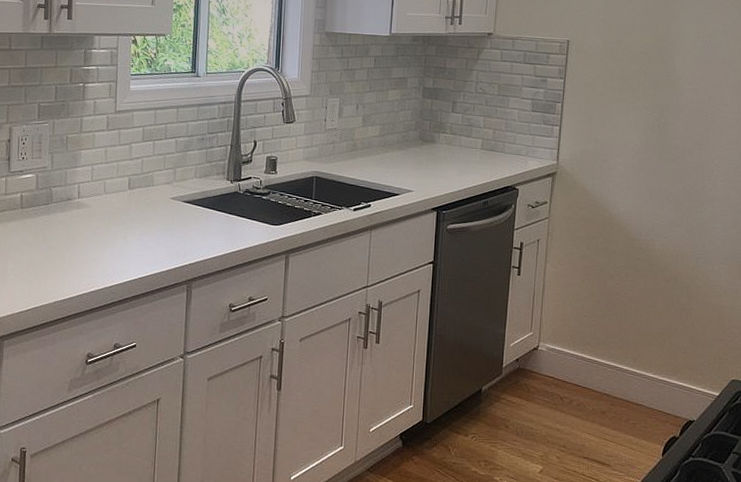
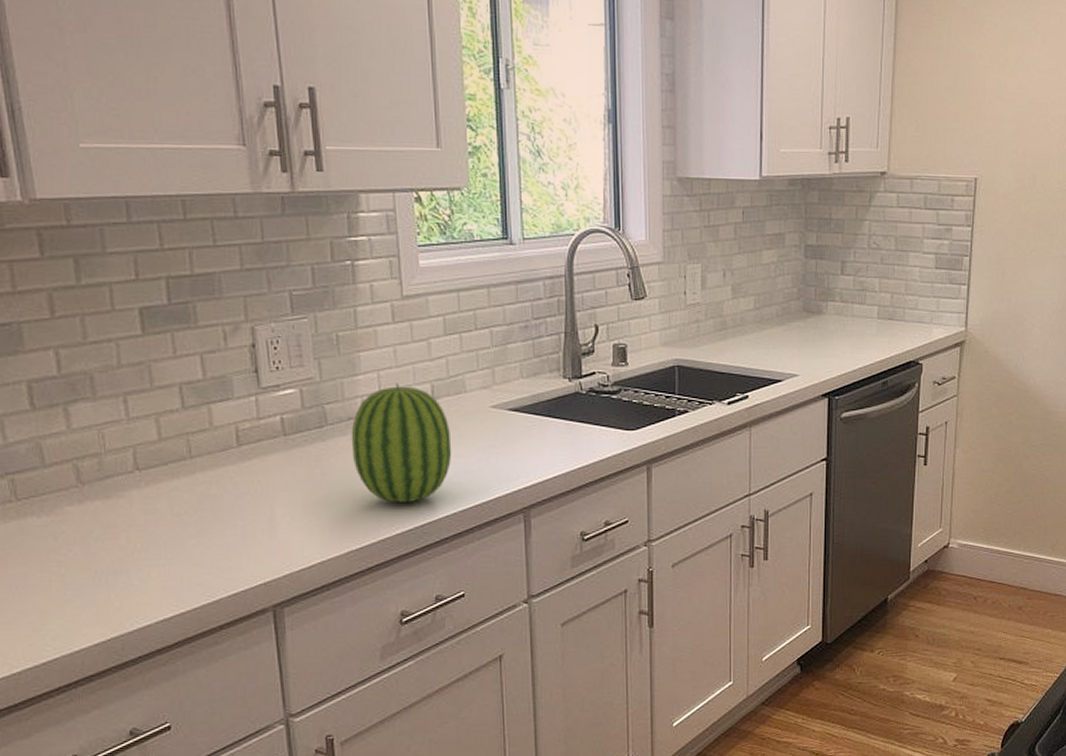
fruit: none [67,175,139,268] -> present [351,383,452,504]

